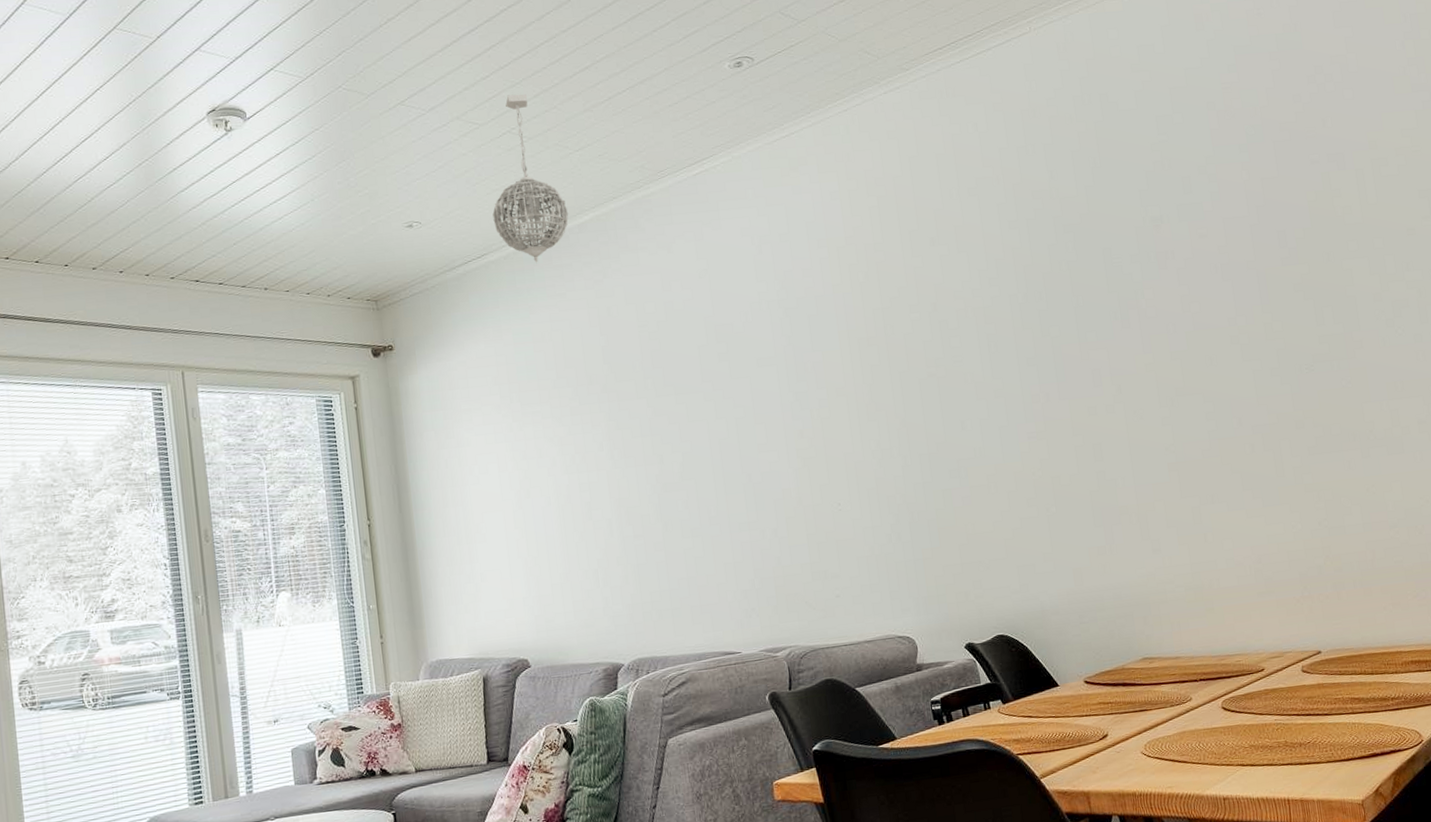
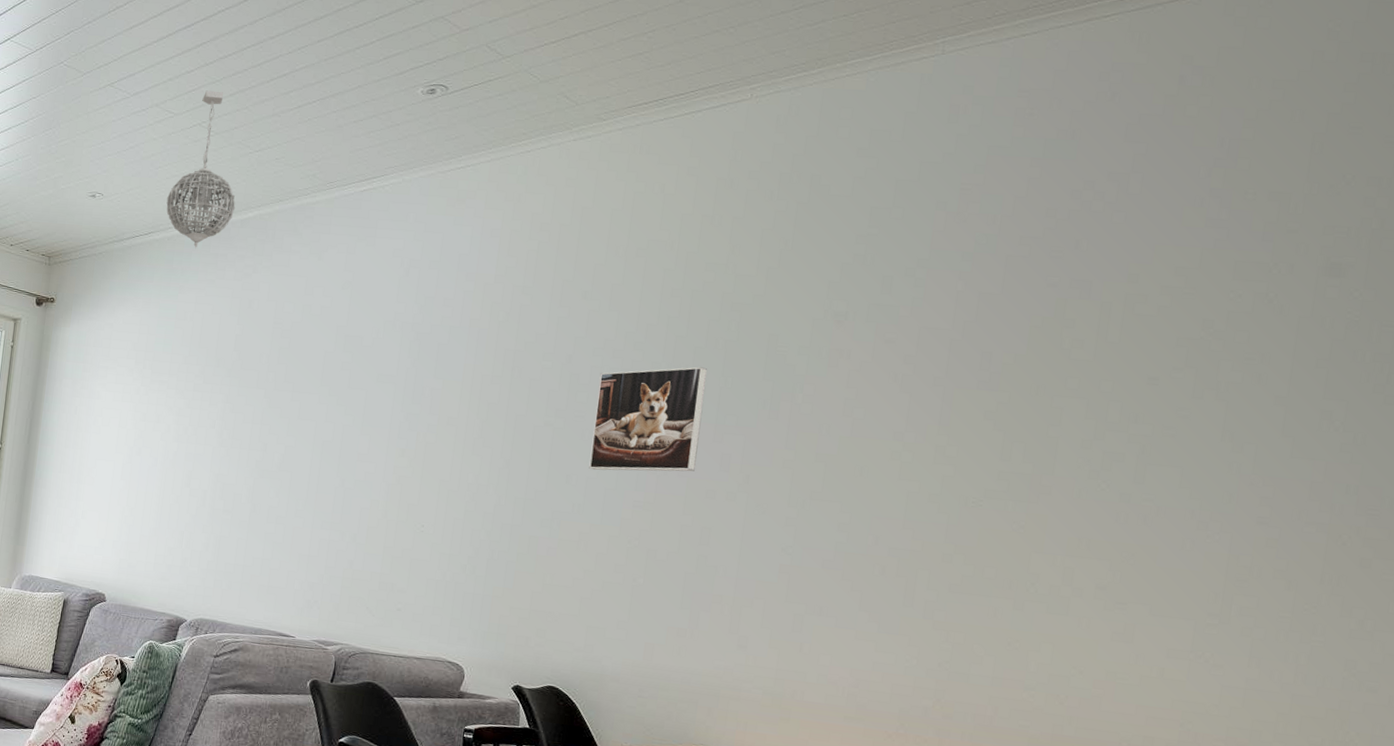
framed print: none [966,291,1073,411] -> present [589,366,707,472]

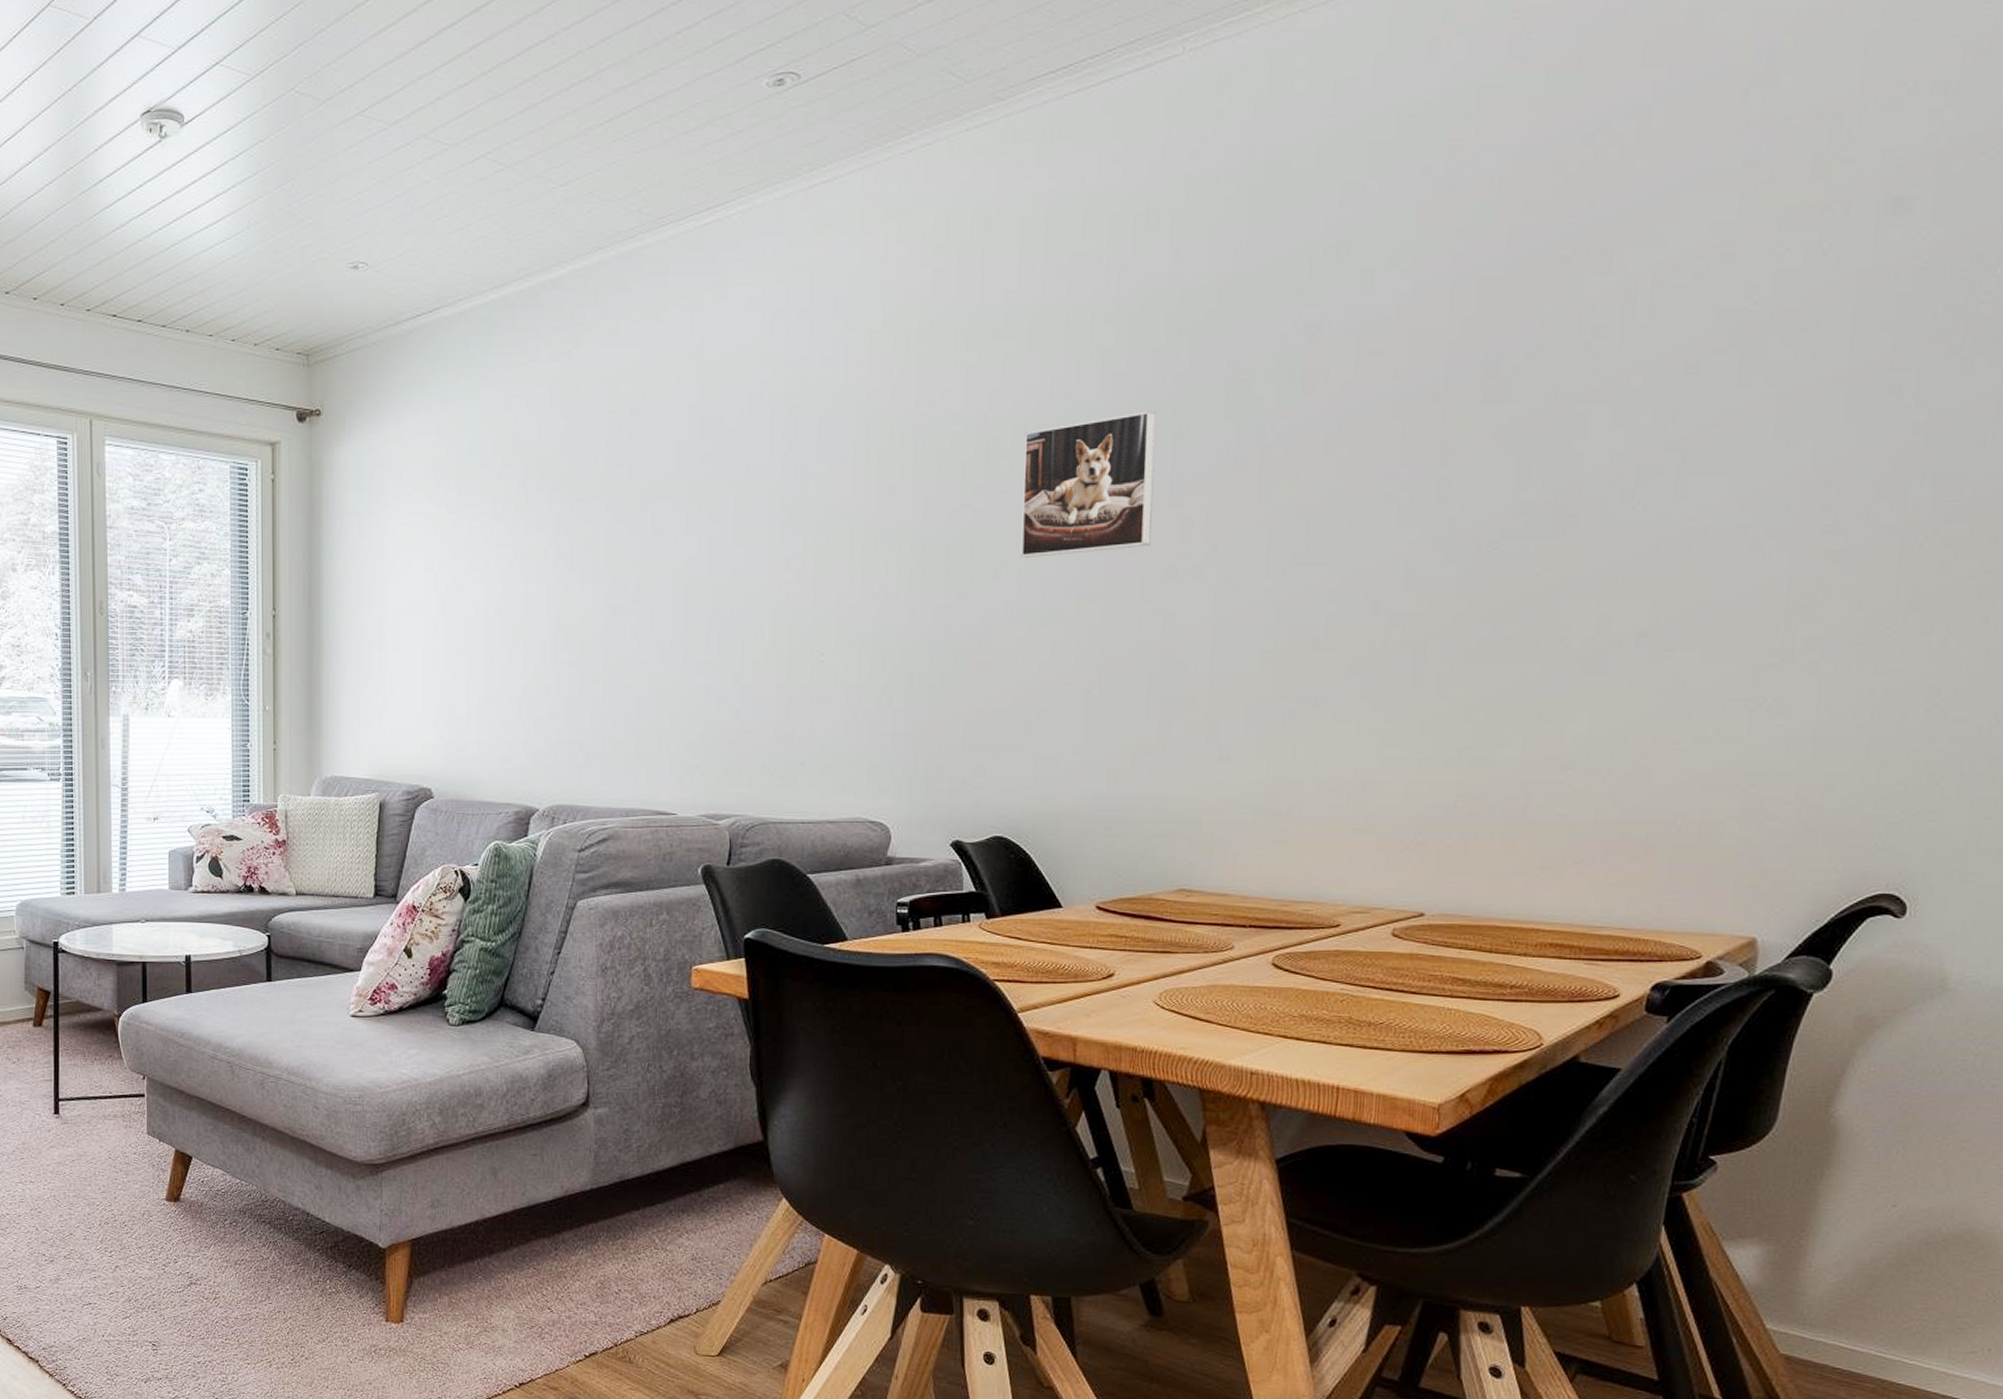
pendant light: present [166,90,236,249] -> none [452,108,543,325]

